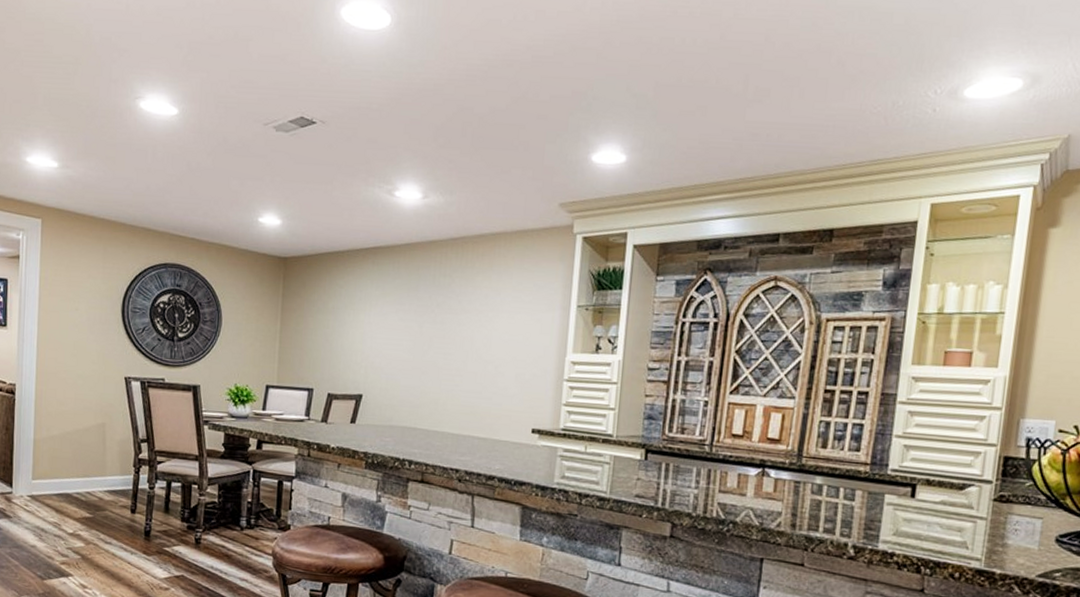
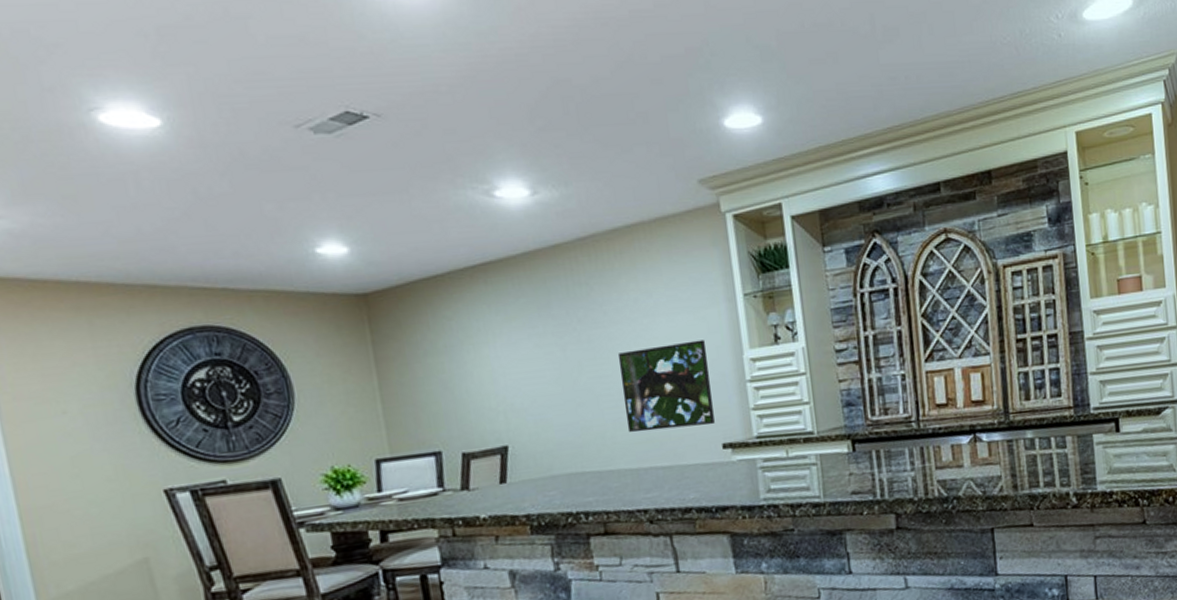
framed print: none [457,336,537,411] -> present [617,339,715,433]

